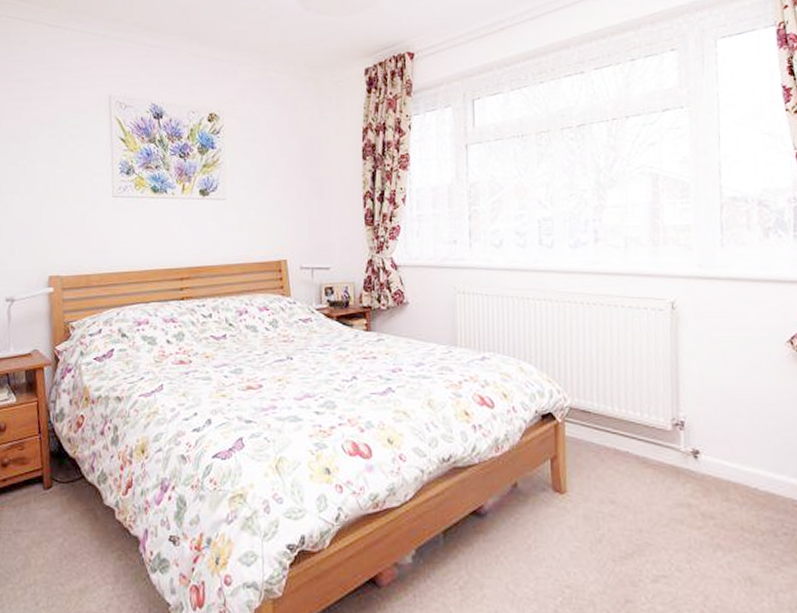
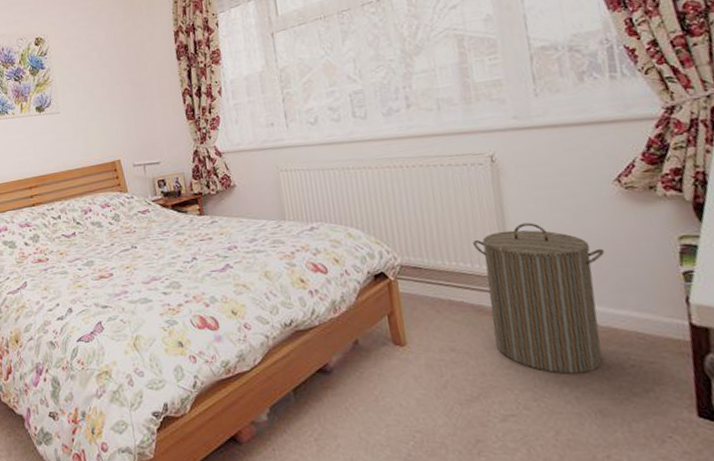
laundry hamper: none [645,376,772,538] -> present [473,222,605,374]

